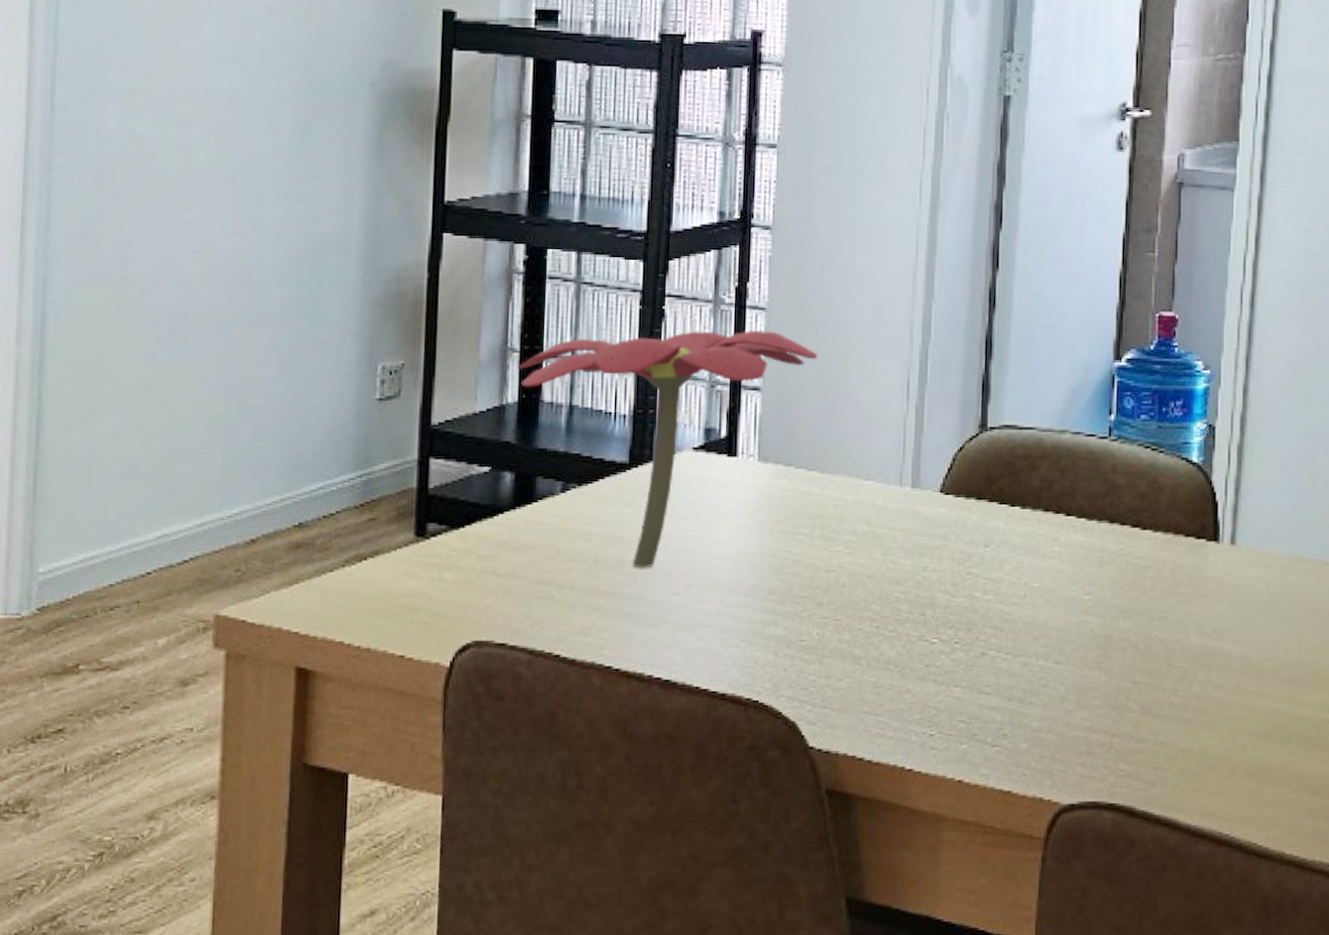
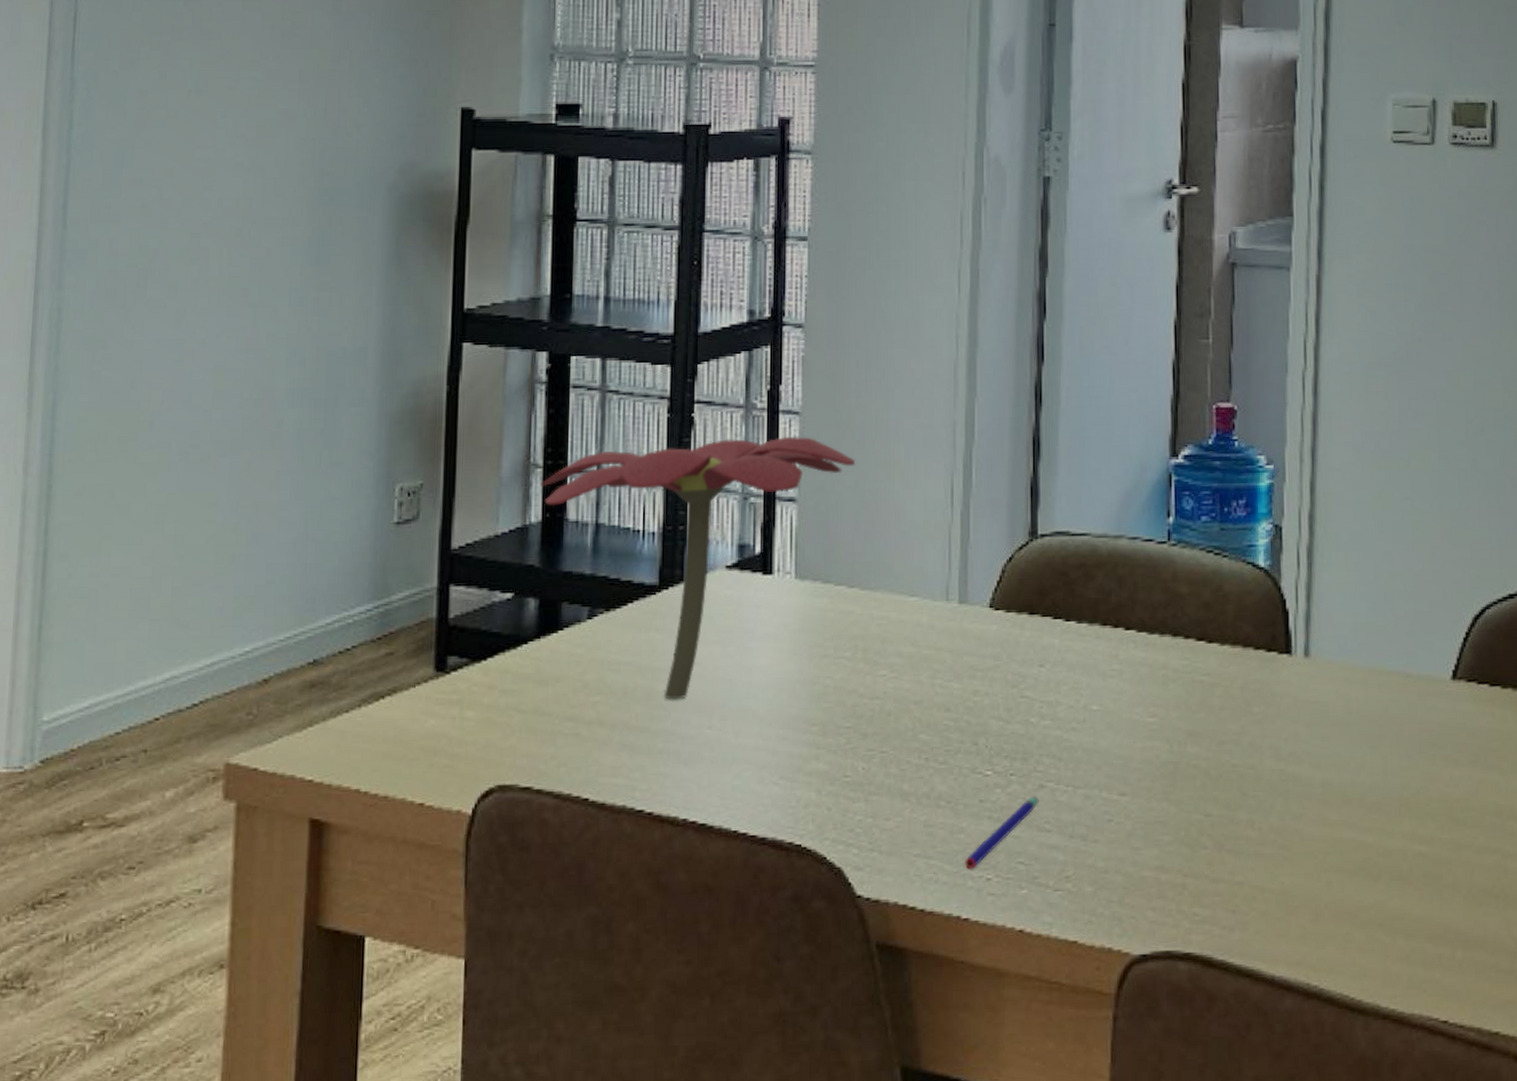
pen: none [910,662,980,727] -> present [965,795,1039,870]

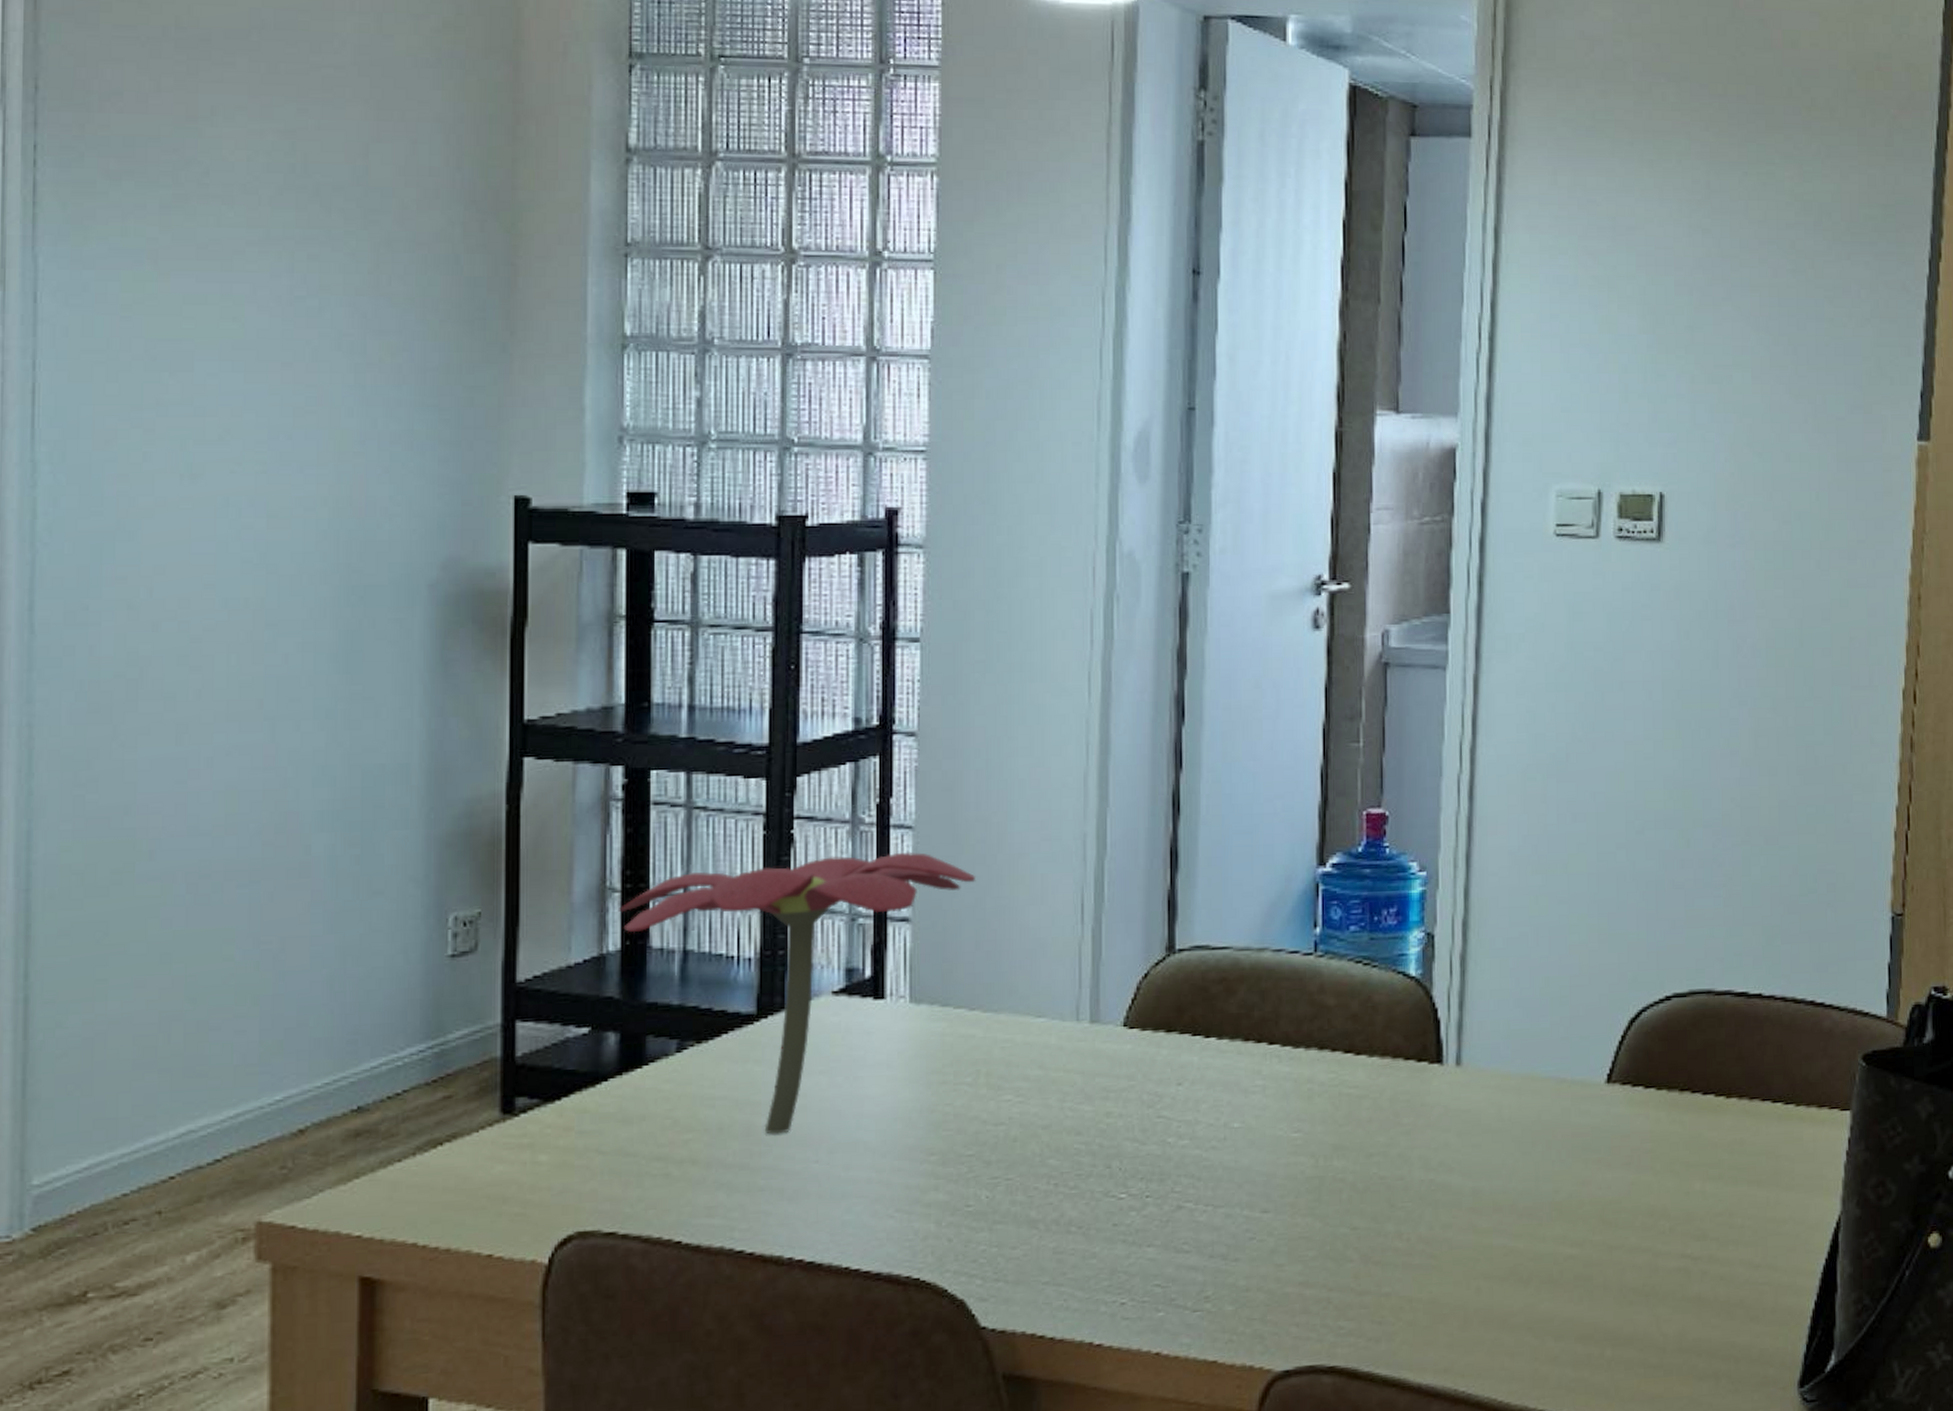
pen: present [965,795,1039,870] -> none [1098,1217,1177,1295]

